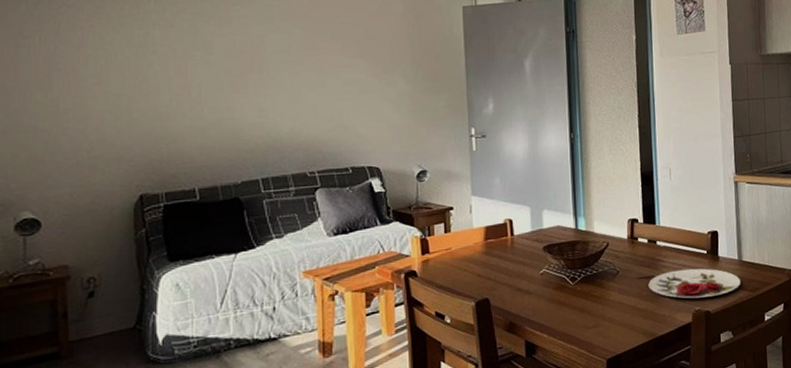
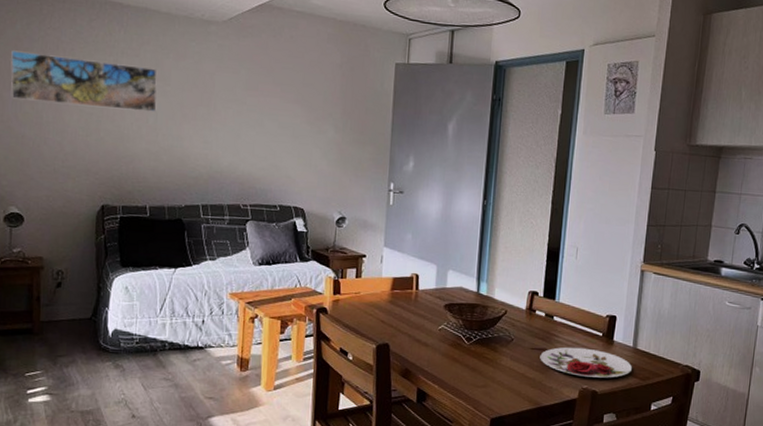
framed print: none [15,34,200,89] -> present [10,50,158,112]

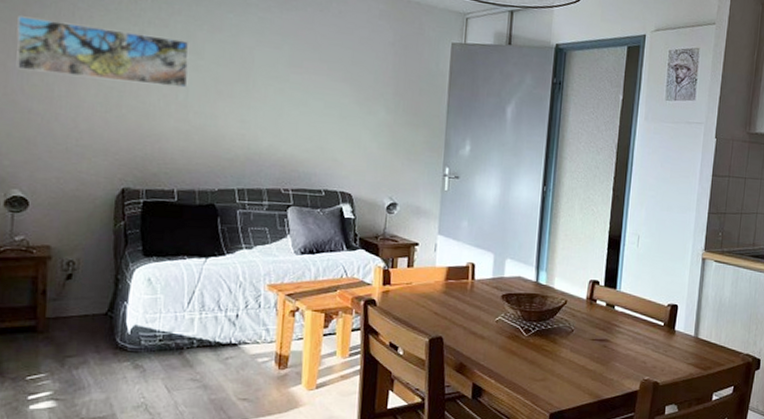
plate: present [540,347,632,378] -> none [601,337,694,369]

